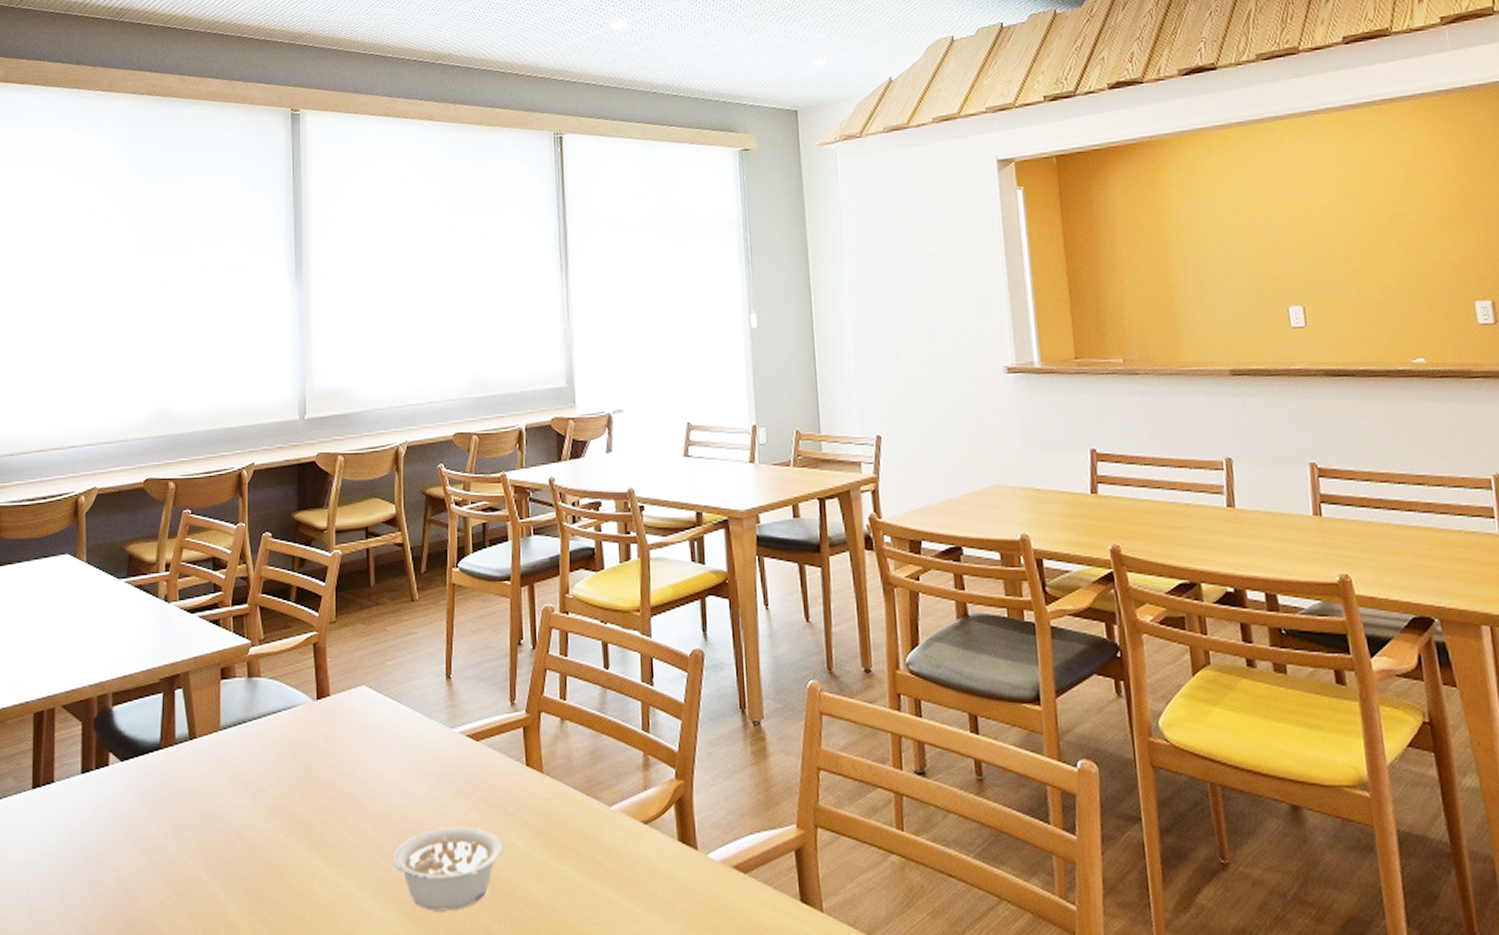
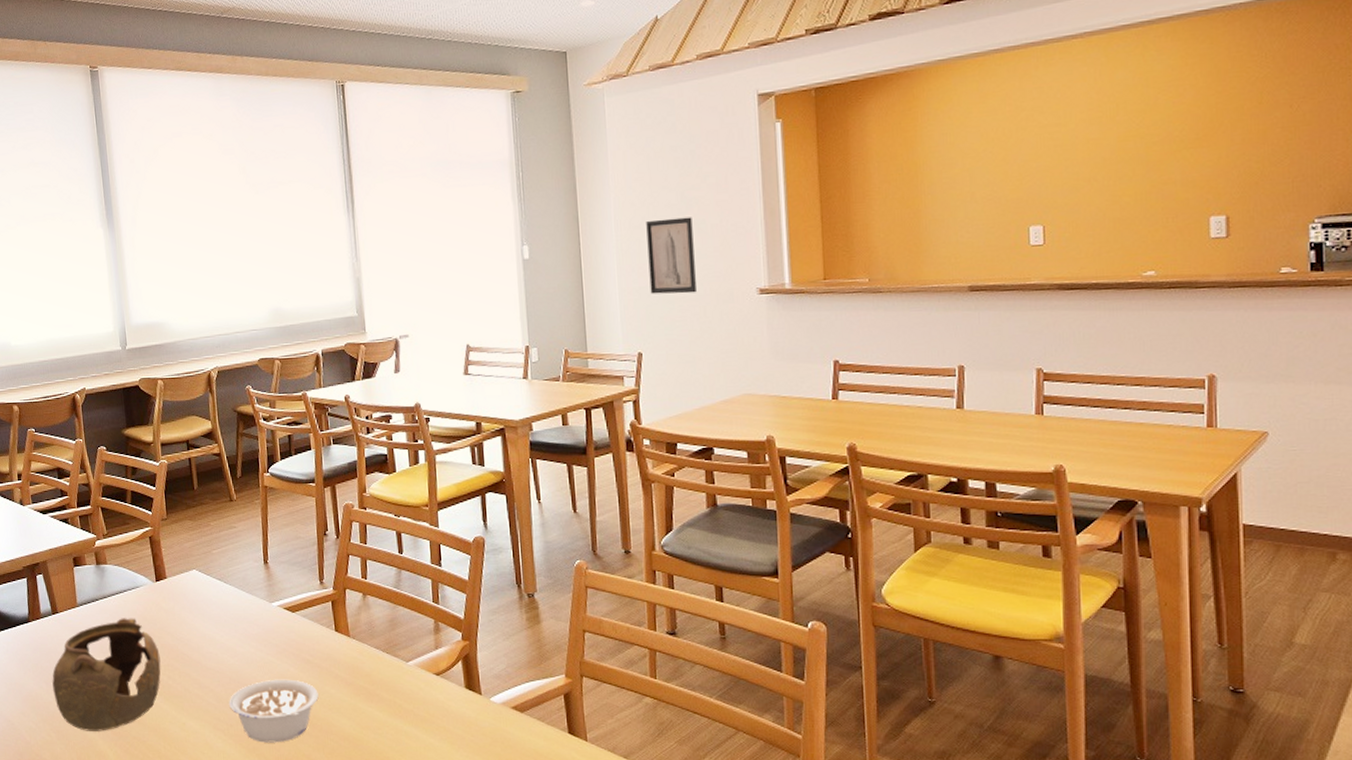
teapot: none [181,745,315,894] -> present [52,618,161,731]
wall art: none [883,287,939,371] -> present [646,217,696,294]

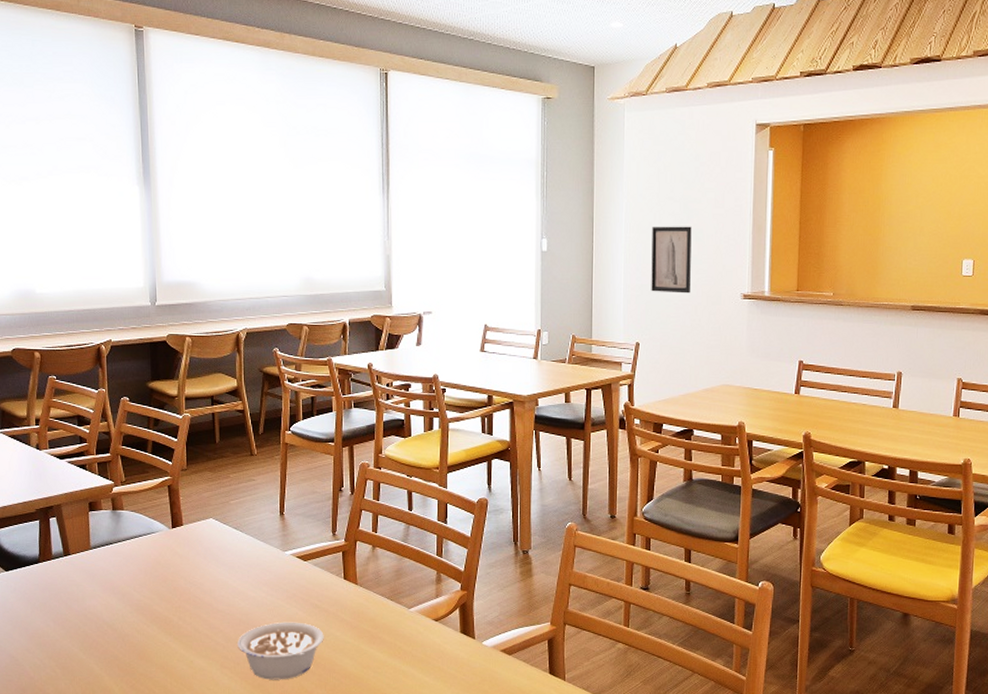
teapot: present [52,618,161,731] -> none [60,561,172,668]

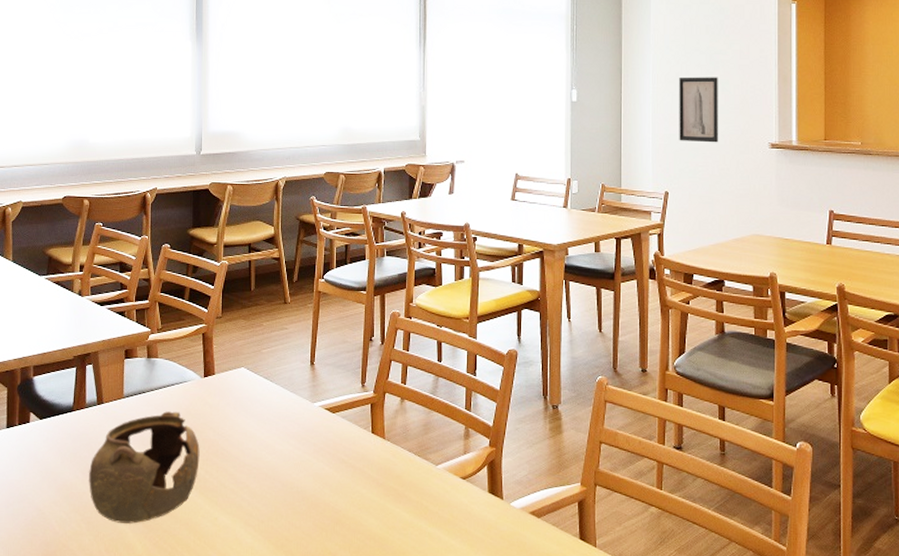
teapot: none [60,561,172,668] -> present [89,411,200,524]
legume: present [237,622,324,680] -> none [262,477,350,540]

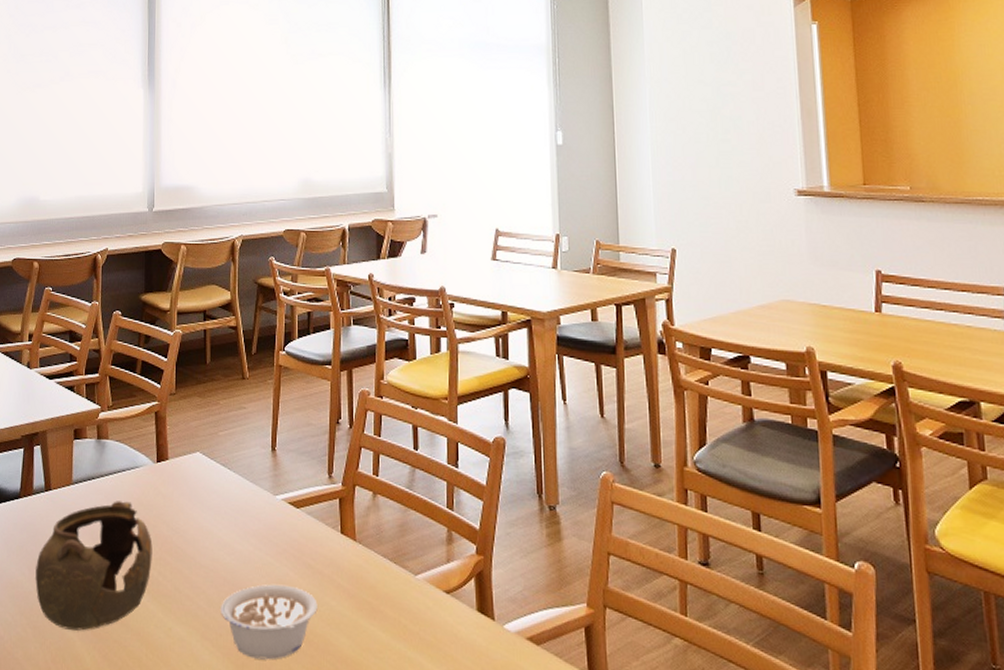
legume: none [262,477,350,540] -> present [221,584,318,660]
wall art: present [679,77,718,143] -> none [681,112,732,190]

